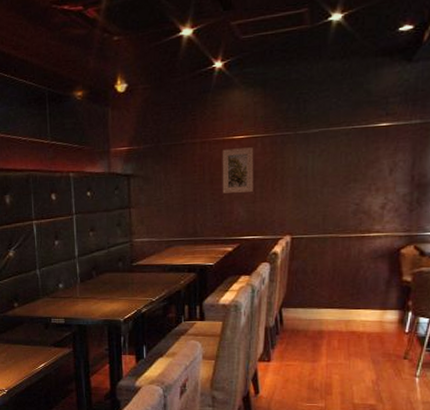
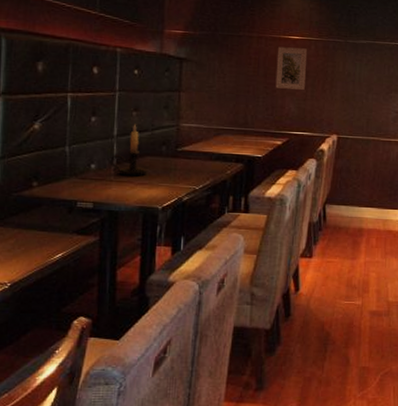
candle holder: none [74,244,108,293] -> present [109,124,148,176]

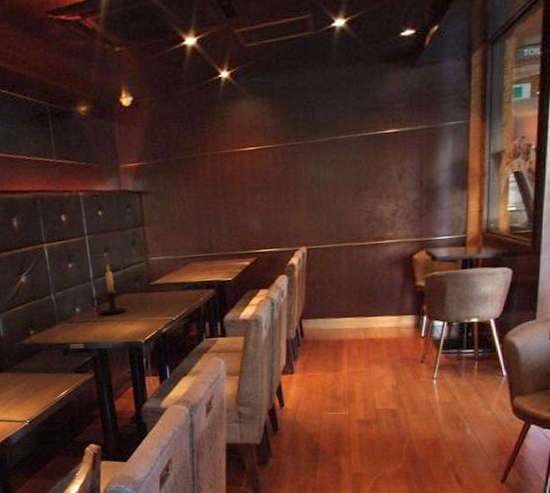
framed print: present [275,47,308,90] -> none [233,159,267,207]

